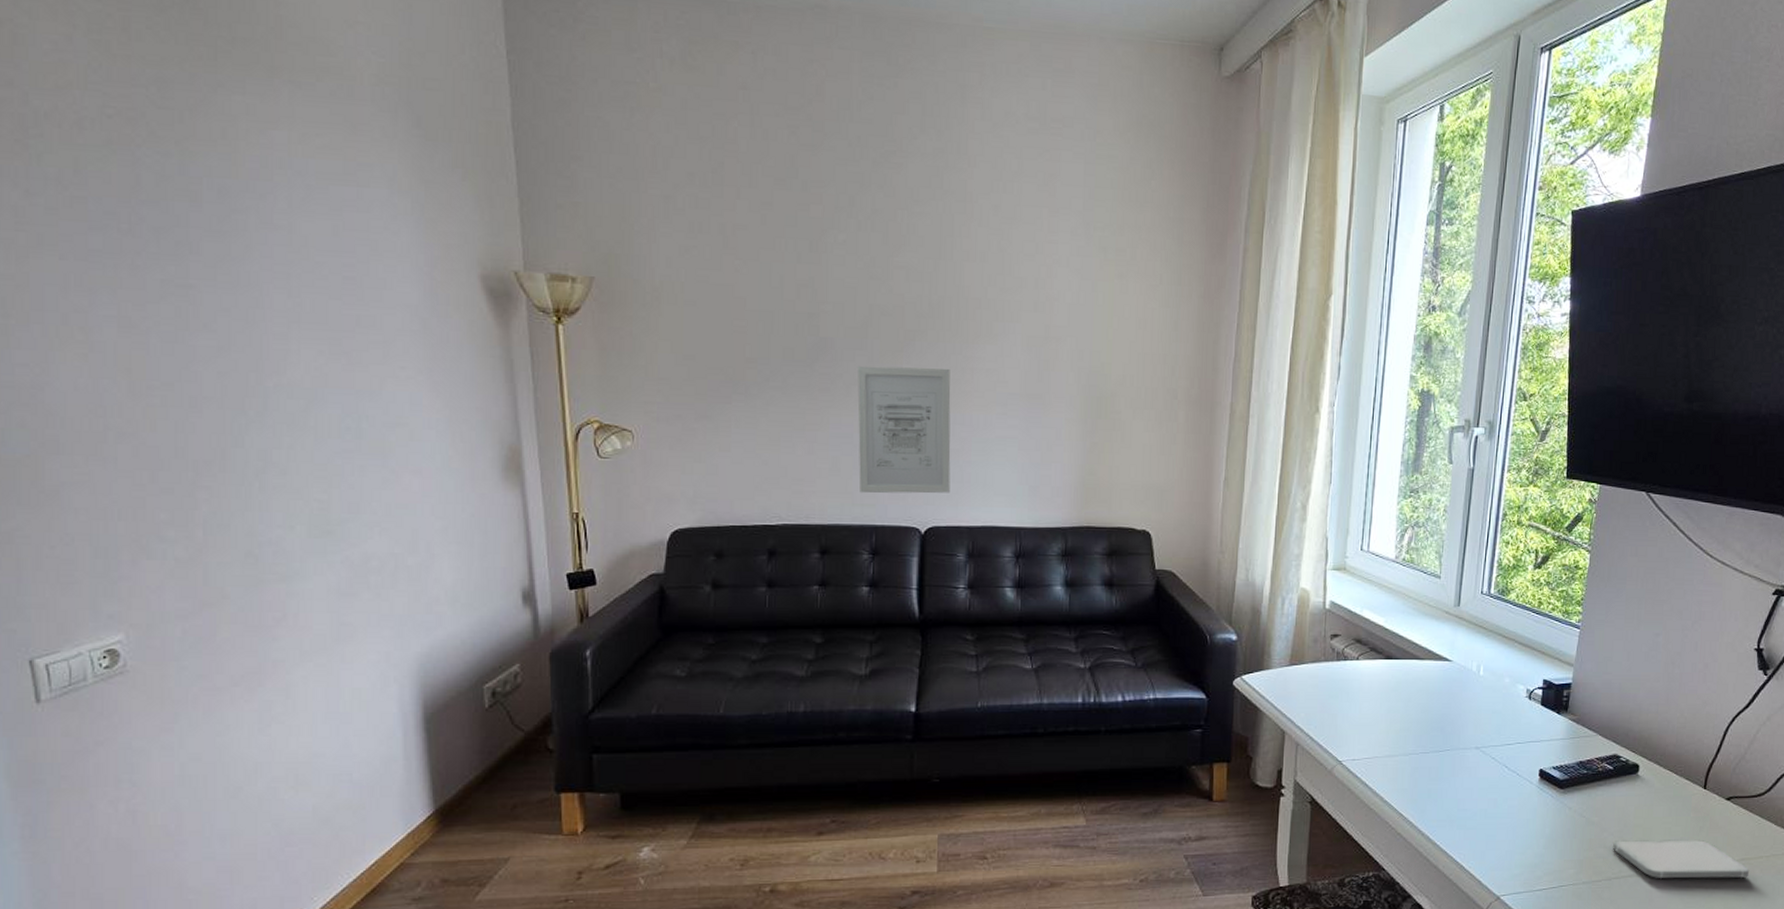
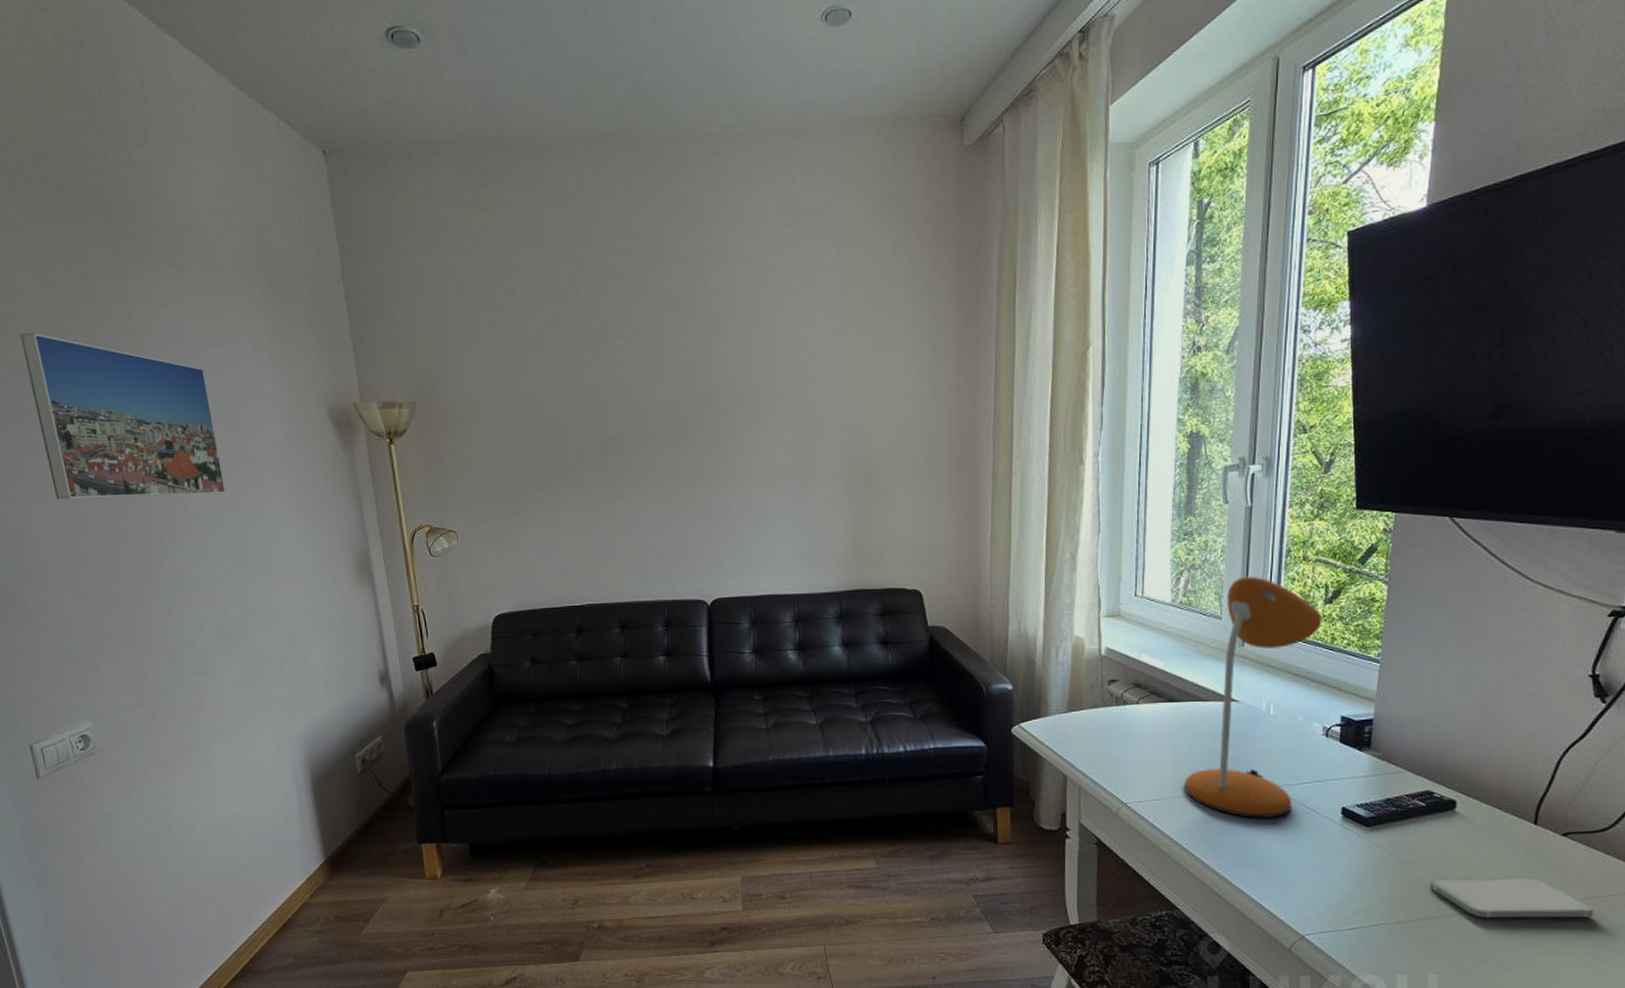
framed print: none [64,139,338,364] -> present [20,333,226,500]
wall art: present [857,365,951,494] -> none [642,454,731,573]
desk lamp: none [1396,537,1532,779] -> present [1183,576,1322,818]

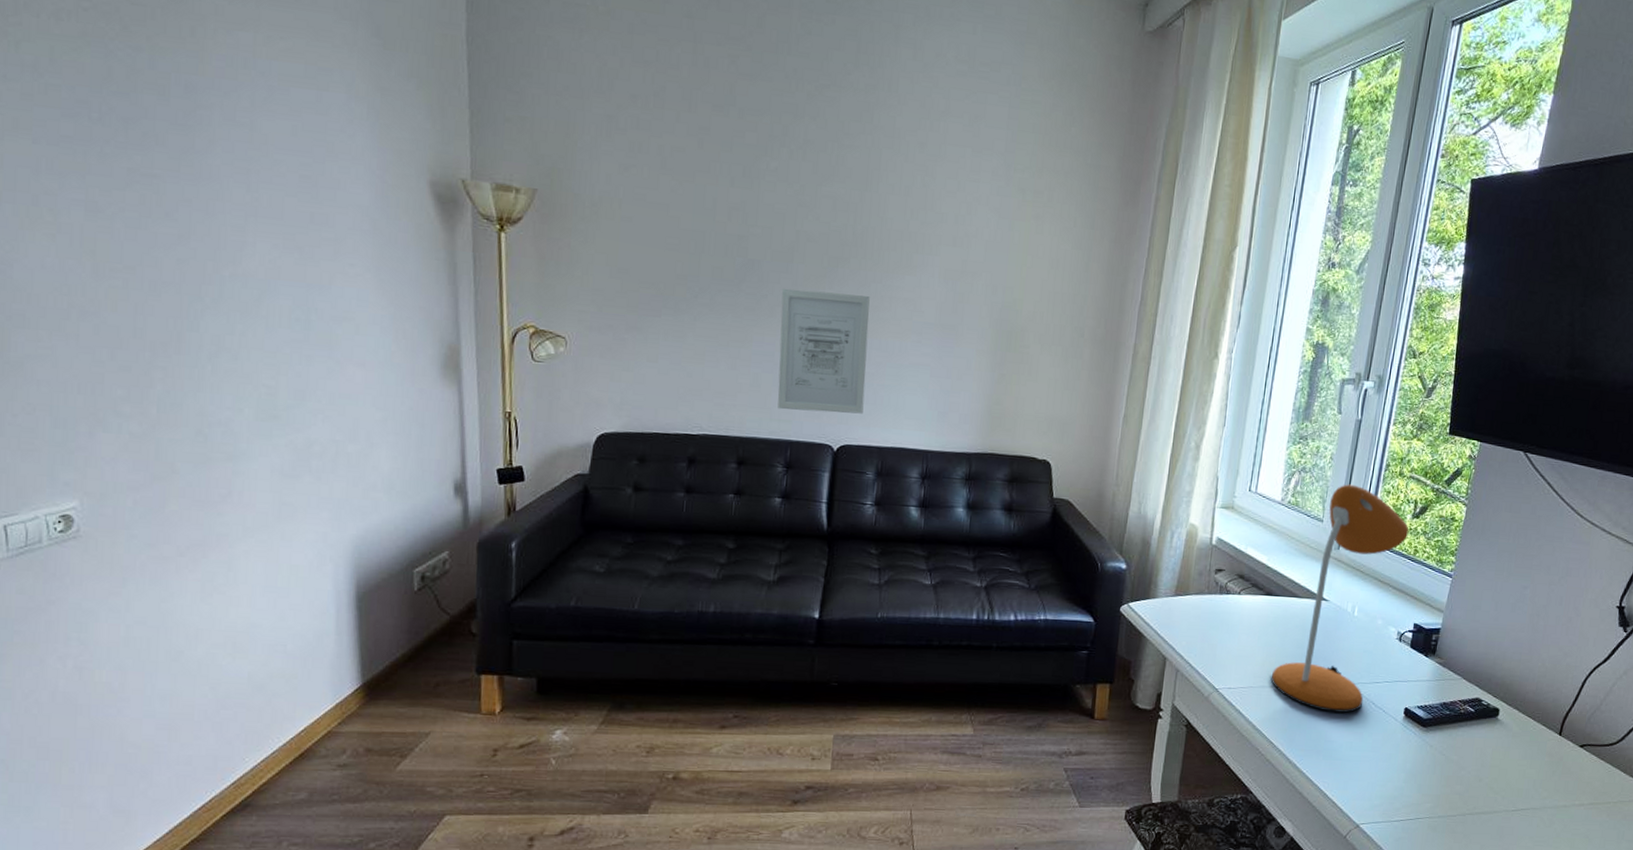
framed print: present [20,333,226,500] -> none [41,28,292,257]
wall art: none [642,454,731,573] -> present [777,288,870,414]
smartphone: present [1429,877,1595,918] -> none [1468,779,1597,821]

